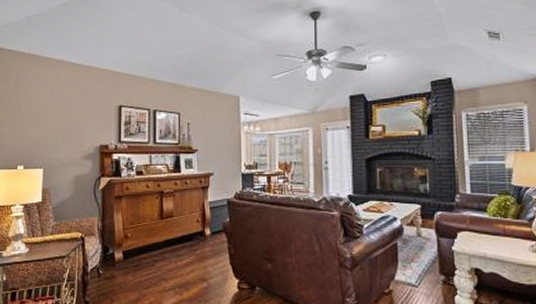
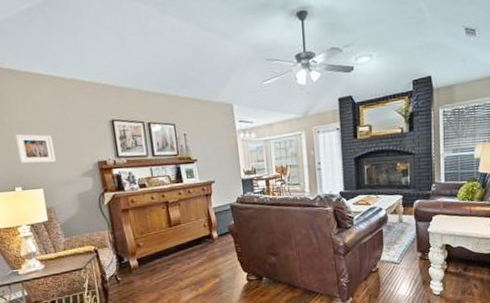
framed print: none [27,115,61,144] -> present [15,134,56,164]

